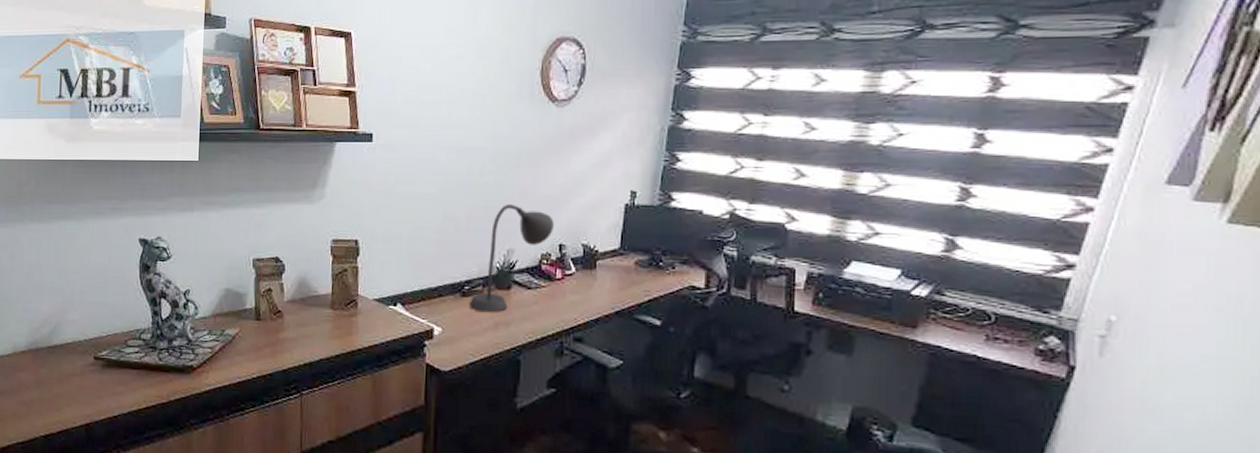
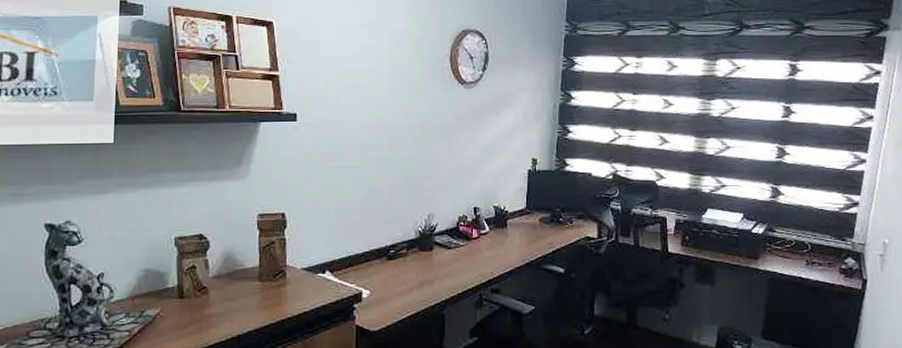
desk lamp: present [469,204,554,313] -> none [395,174,468,273]

